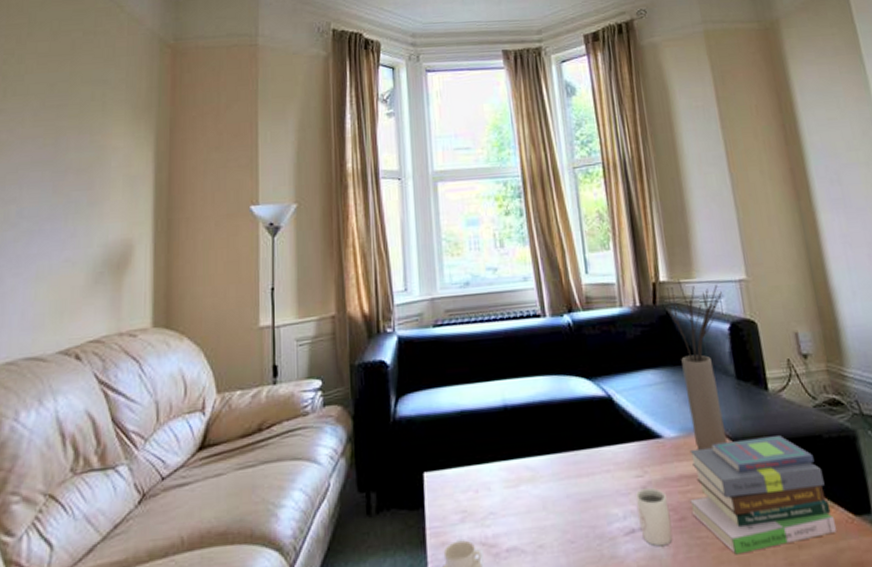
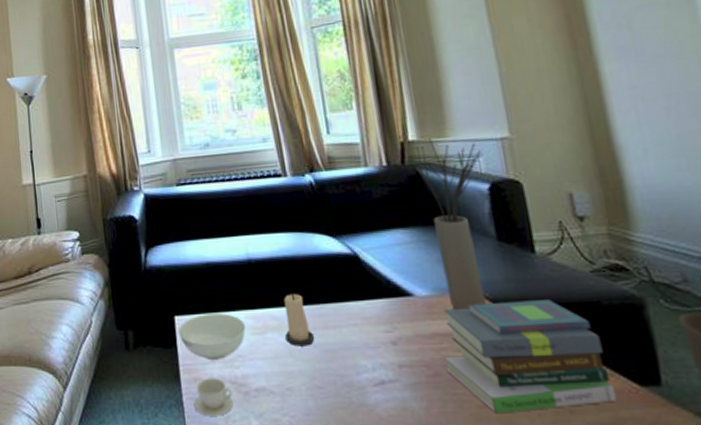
bowl: none [427,466,500,520] -> present [178,313,246,359]
candle: none [538,439,569,498] -> present [283,292,315,347]
mug: present [635,488,673,547] -> none [384,344,426,399]

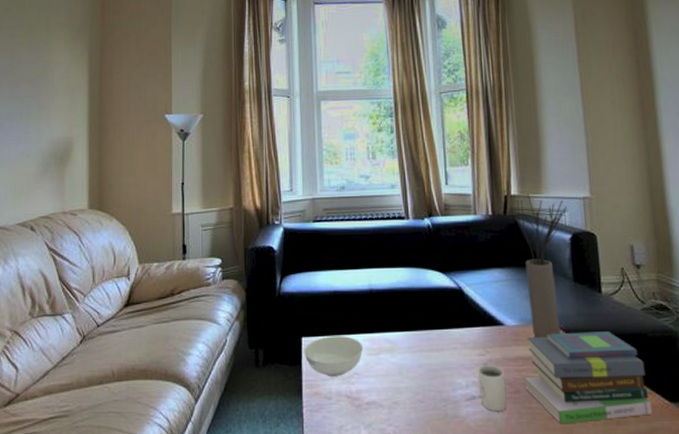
teacup: present [193,378,234,416] -> none [312,392,347,426]
candle: present [283,292,315,347] -> none [396,319,421,366]
mug: none [384,344,426,399] -> present [477,365,507,412]

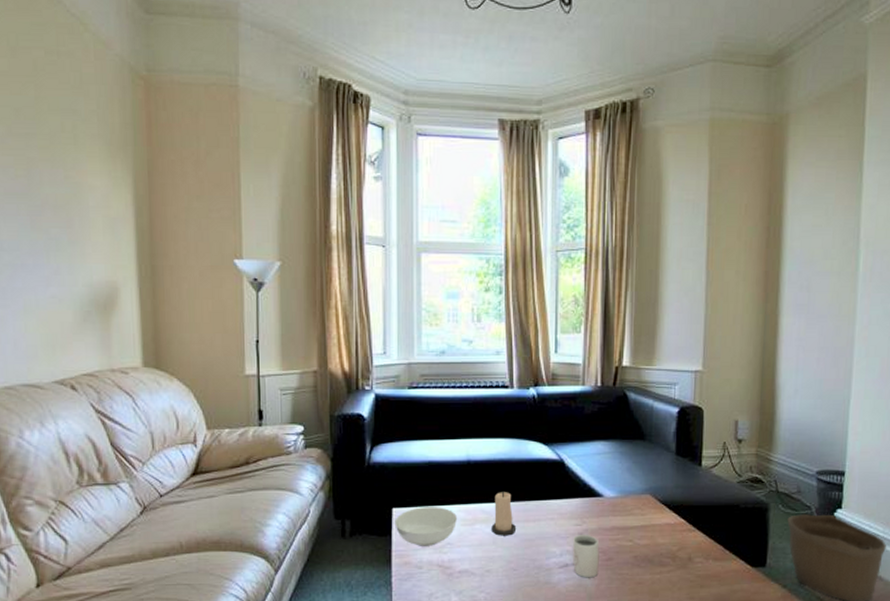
candle: none [396,319,421,366] -> present [491,491,517,536]
vase: present [514,194,568,338] -> none [624,365,679,509]
books: present [524,331,653,424] -> none [617,503,735,588]

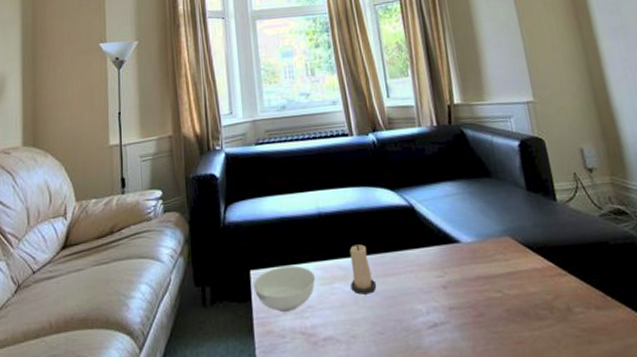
mug: present [572,535,600,578] -> none [436,287,472,340]

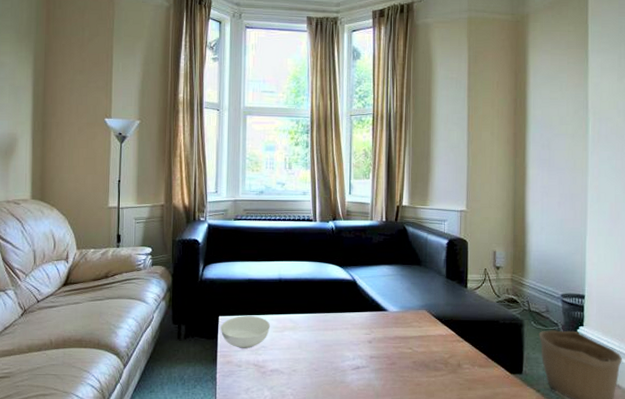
candle: present [349,243,377,295] -> none [298,304,318,342]

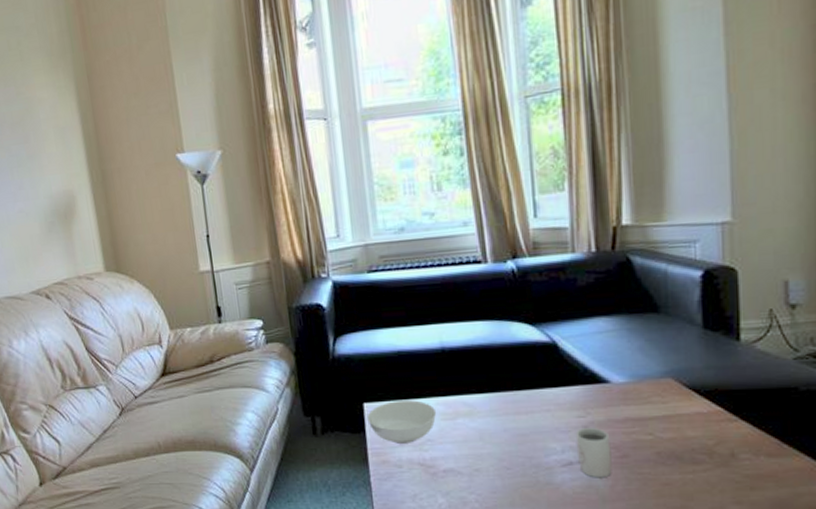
mug: none [362,342,385,379] -> present [575,428,612,478]

